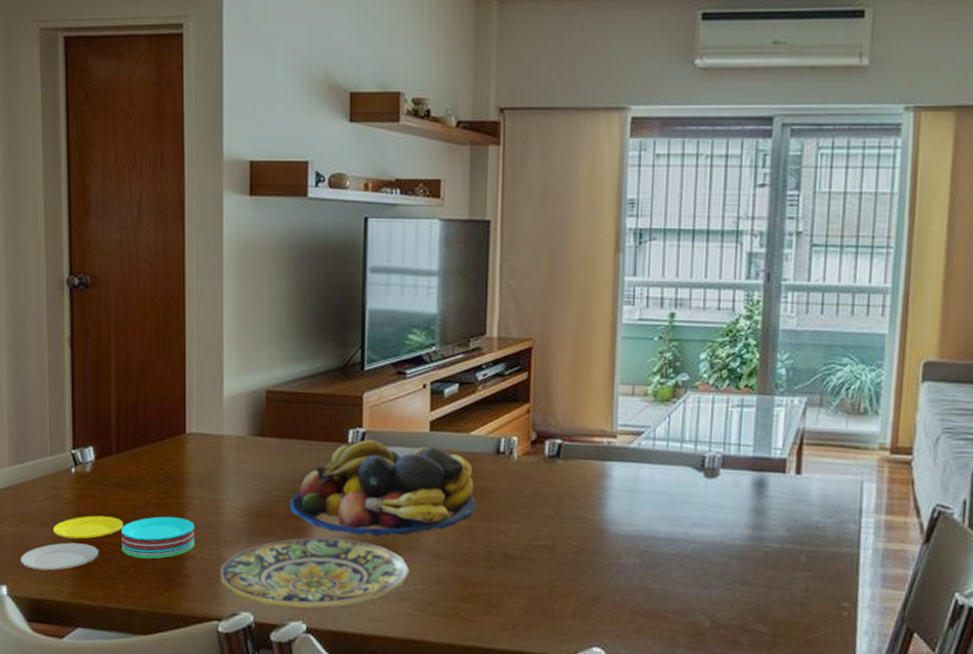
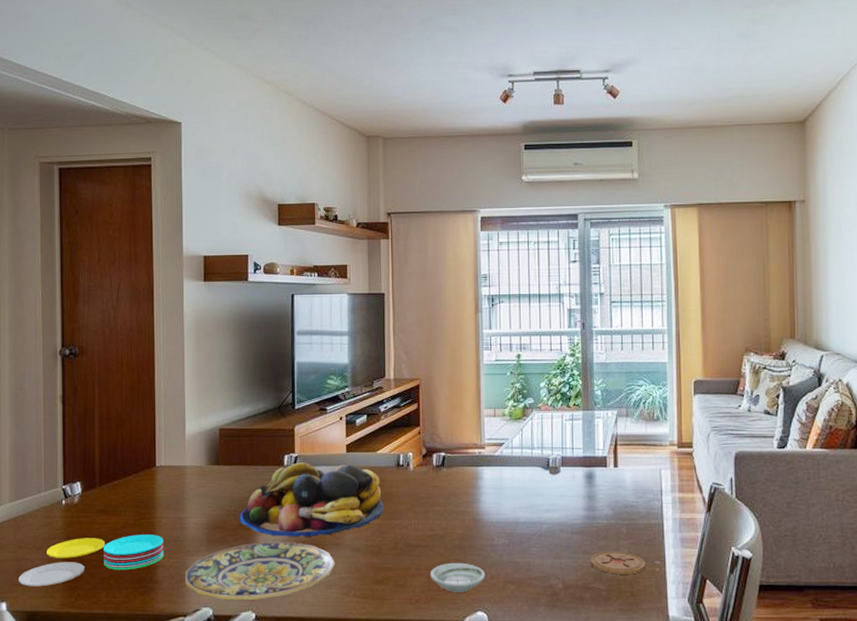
saucer: none [532,582,607,622] -> present [430,562,486,592]
coaster: none [751,584,829,618] -> present [590,551,646,575]

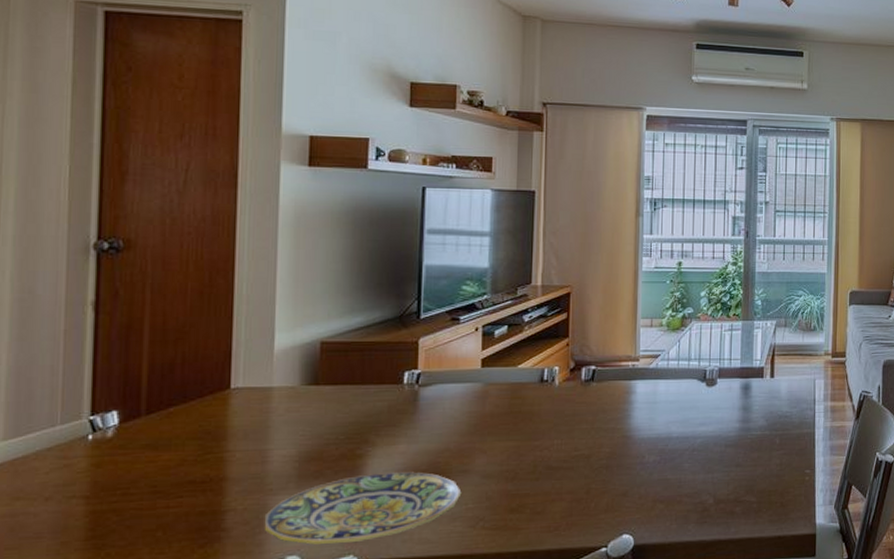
plate: present [19,535,164,587] -> none [13,472,237,549]
fruit bowl: present [239,462,385,537] -> none [342,380,524,466]
saucer: present [430,562,486,592] -> none [572,483,634,516]
coaster: present [590,551,646,575] -> none [742,462,796,486]

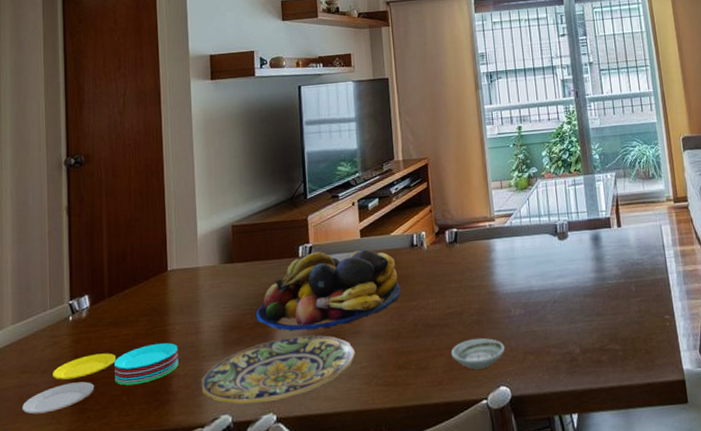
plate: none [13,472,237,549] -> present [22,343,179,414]
fruit bowl: none [342,380,524,466] -> present [255,249,402,331]
saucer: none [572,483,634,516] -> present [450,338,505,370]

